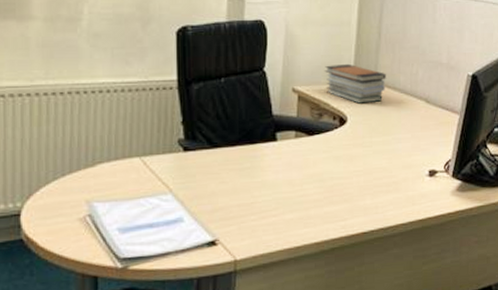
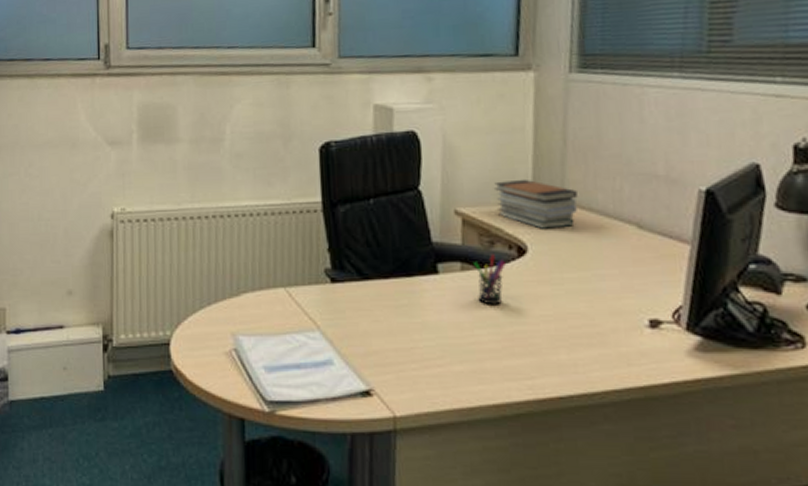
pen holder: none [306,124,330,165] -> present [474,254,506,305]

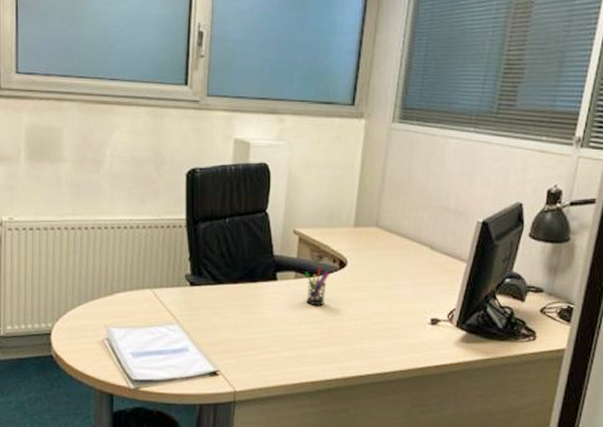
book stack: present [494,179,578,229] -> none [326,207,389,247]

